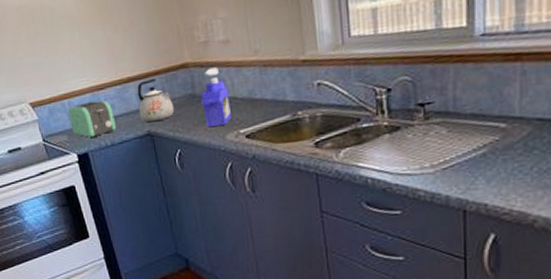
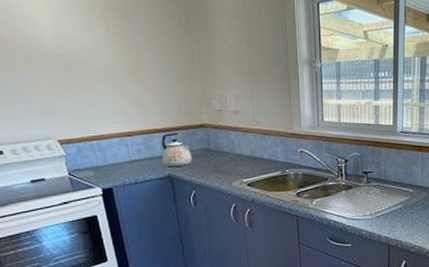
toaster: present [68,100,116,138] -> none [96,145,140,176]
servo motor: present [200,67,231,128] -> none [213,130,237,176]

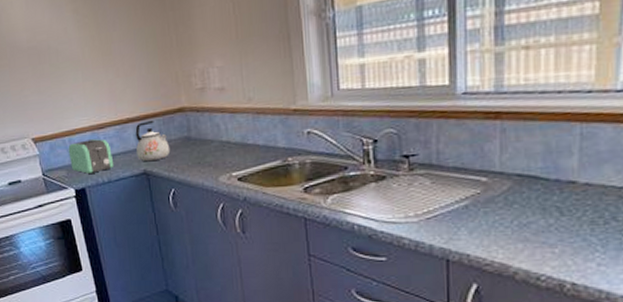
toaster: none [96,145,140,176] -> present [68,139,113,175]

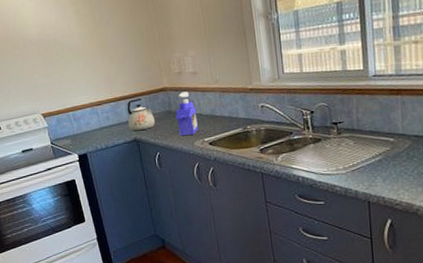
toaster: present [68,139,113,175] -> none [72,113,110,143]
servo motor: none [195,112,224,169] -> present [175,91,198,136]

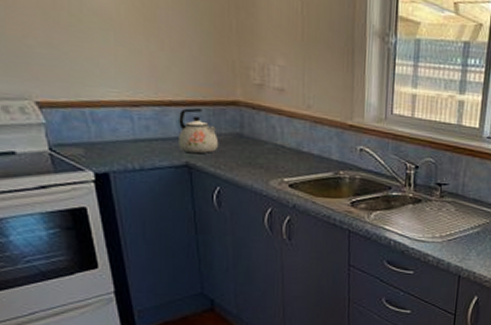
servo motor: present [175,91,198,136] -> none [247,111,278,171]

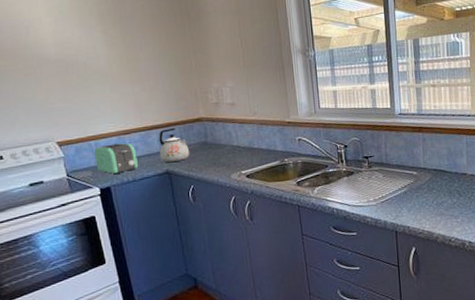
toaster: none [88,116,148,158] -> present [94,143,138,175]

